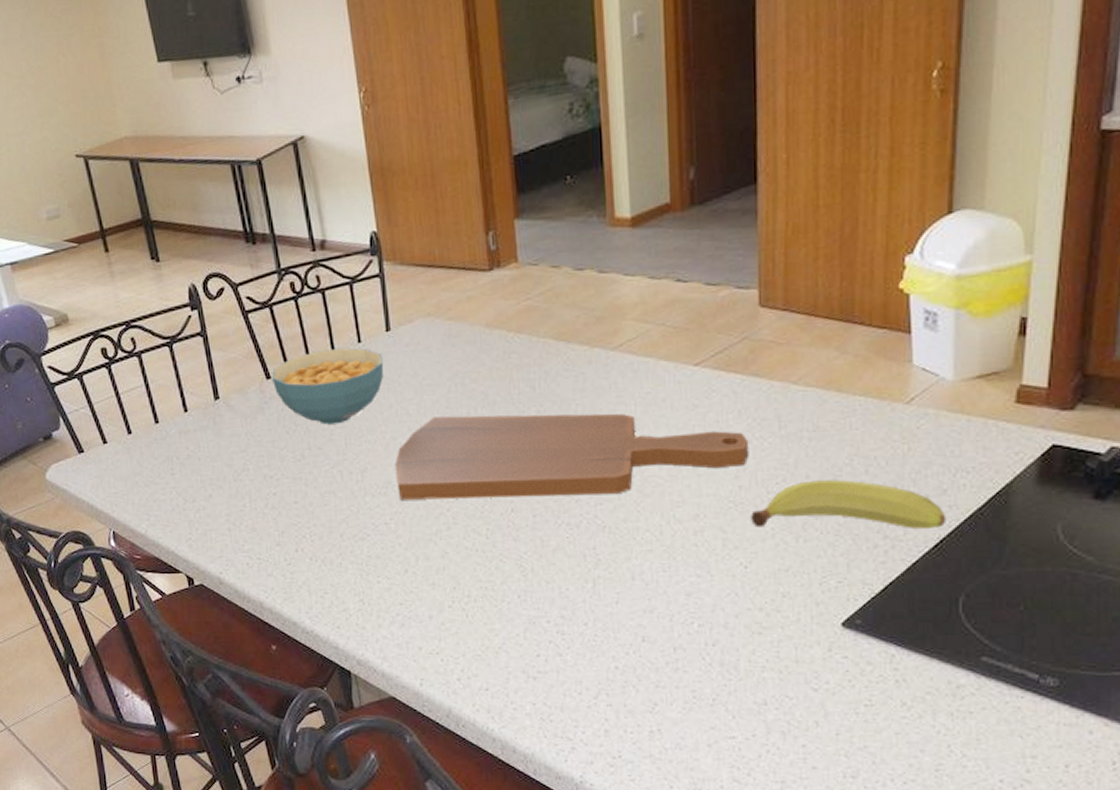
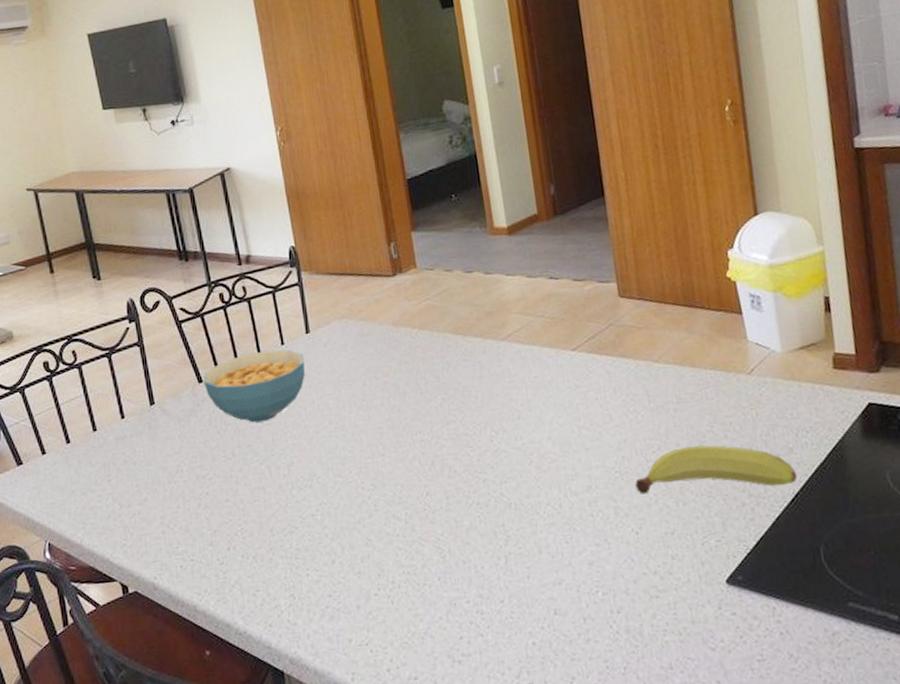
cutting board: present [395,413,749,500] -> none [318,397,627,491]

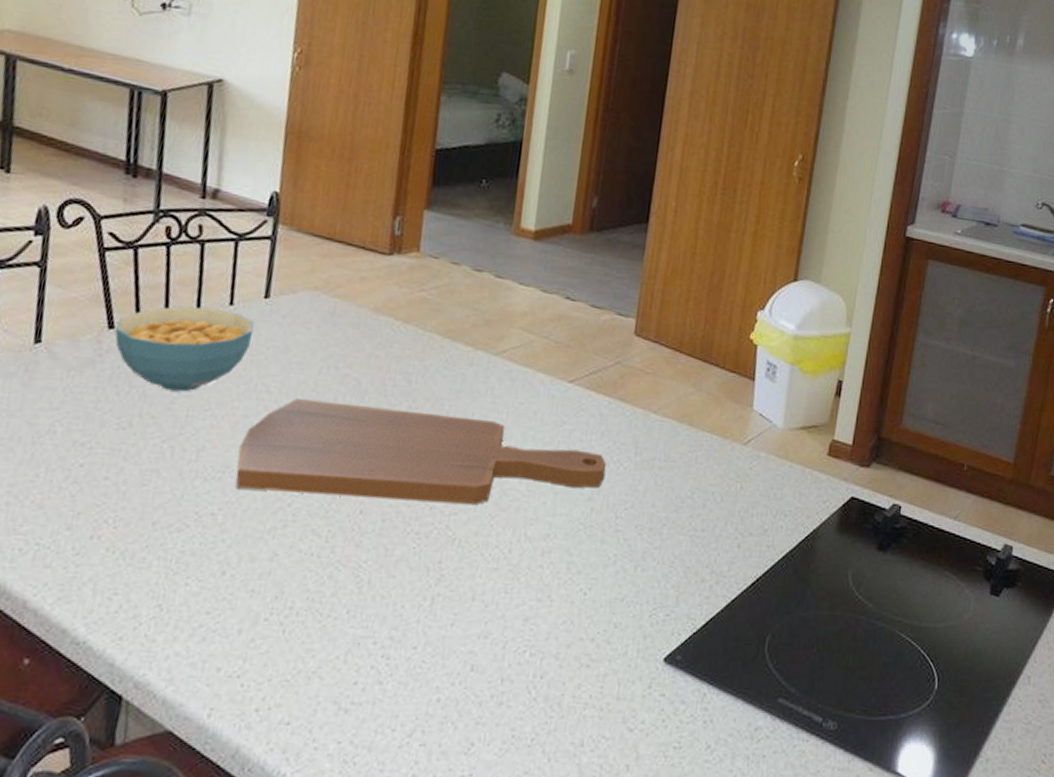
cutting board: none [318,397,627,491] -> present [236,398,607,504]
fruit: present [635,445,798,495] -> none [597,509,764,568]

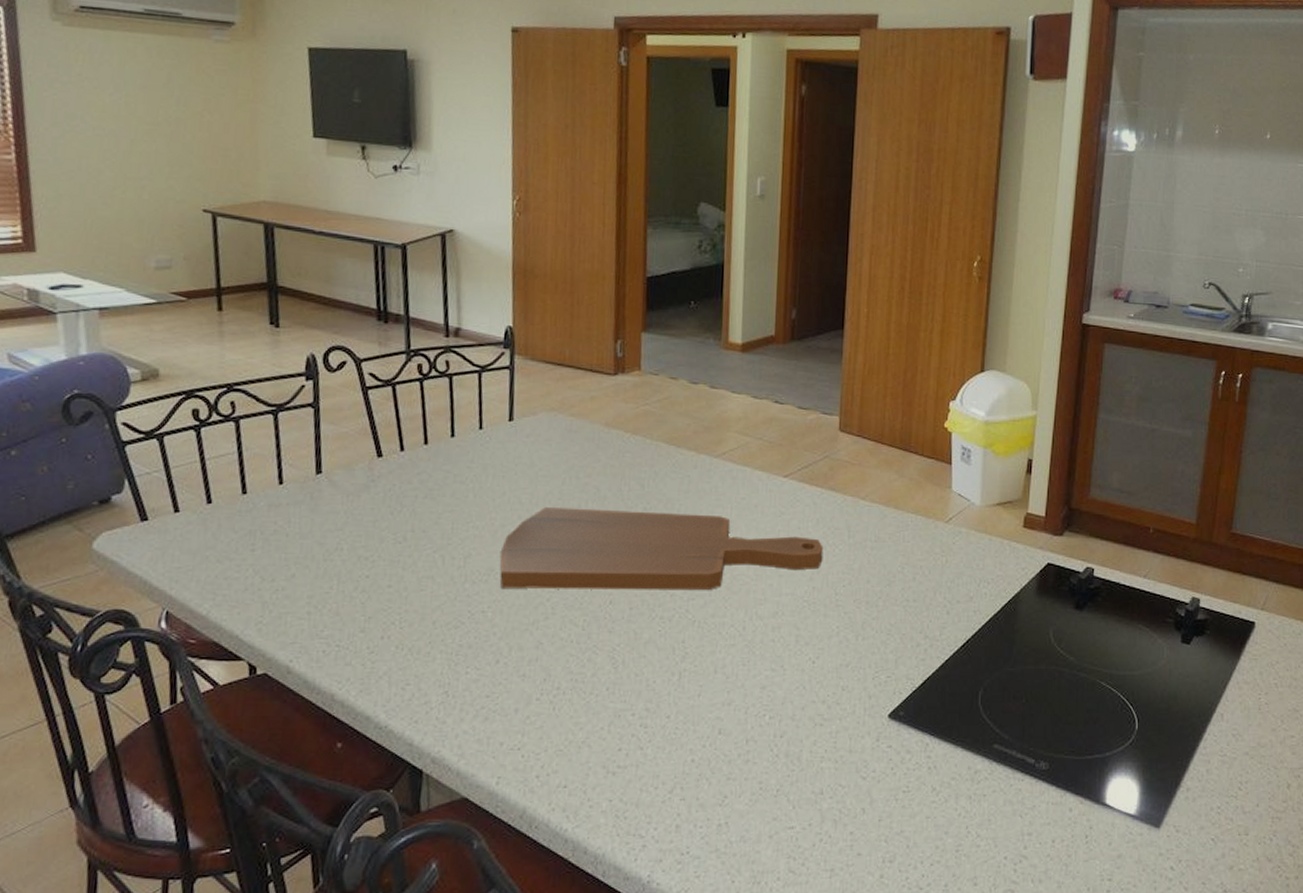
cereal bowl: present [114,306,254,392] -> none [383,432,503,508]

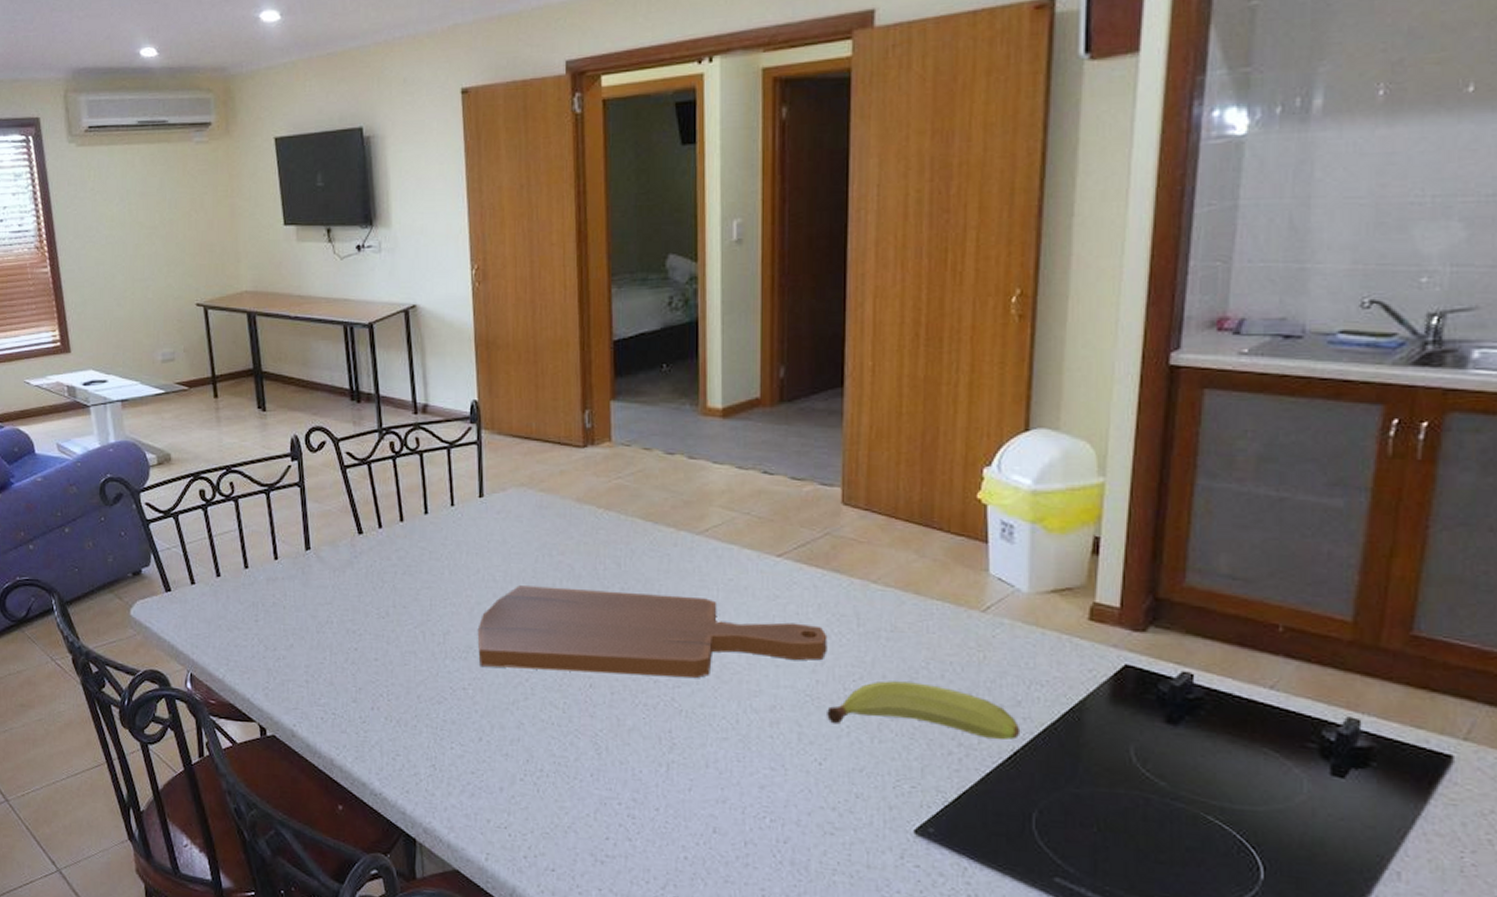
fruit: none [820,585,972,631] -> present [827,680,1021,741]

